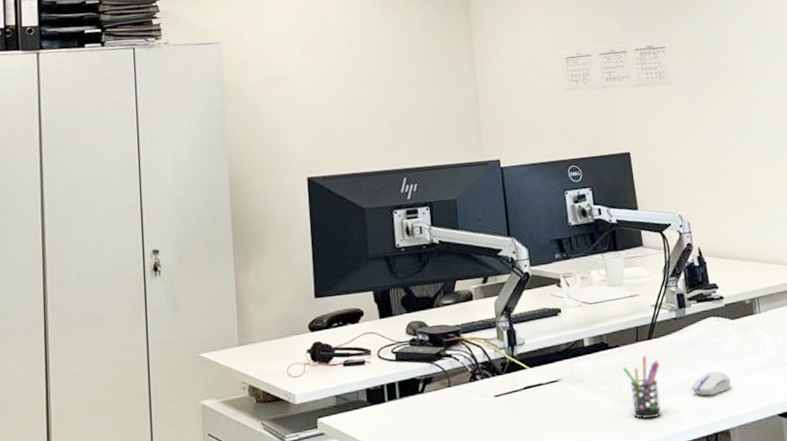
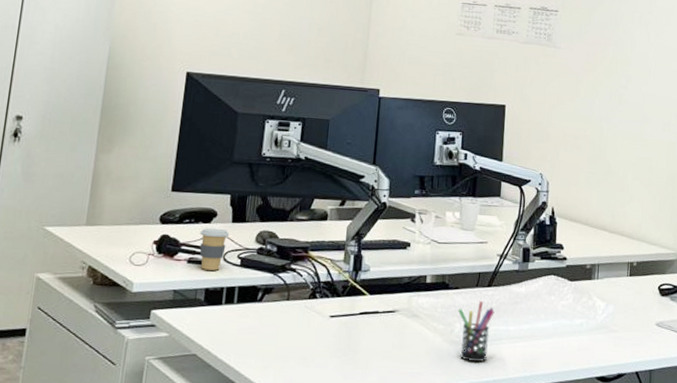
coffee cup: none [350,326,380,371] -> present [199,227,230,271]
computer mouse: present [690,371,731,396] -> none [519,327,558,350]

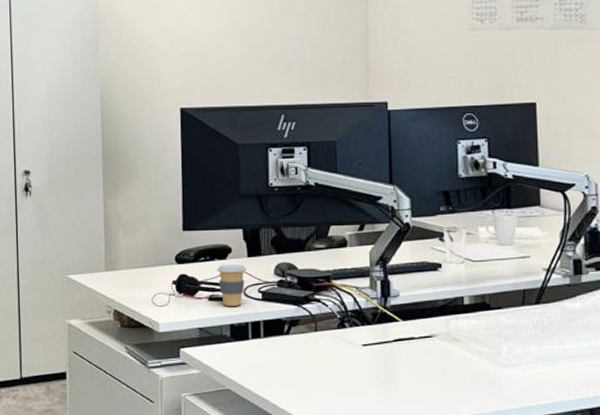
pen holder: present [458,300,495,362] -> none [503,319,546,384]

